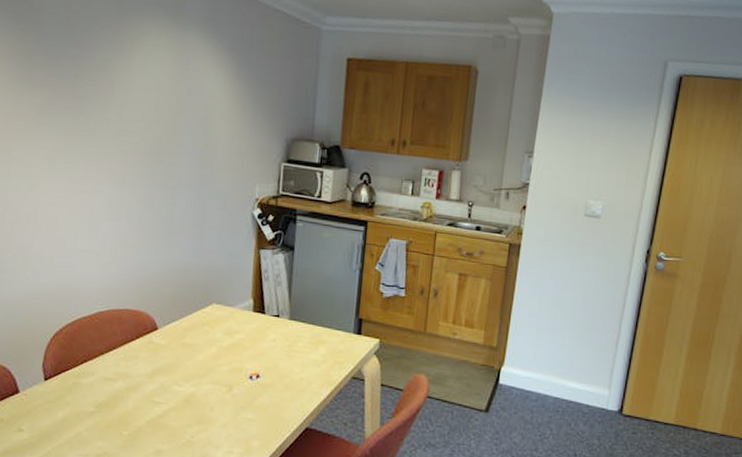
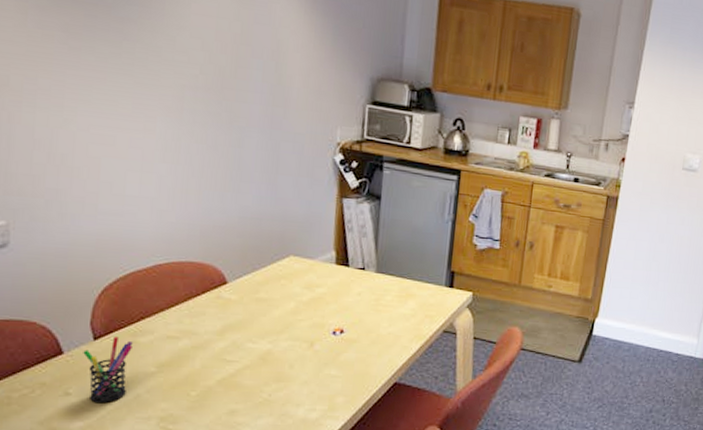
pen holder: none [35,378,76,440] -> present [83,337,133,404]

